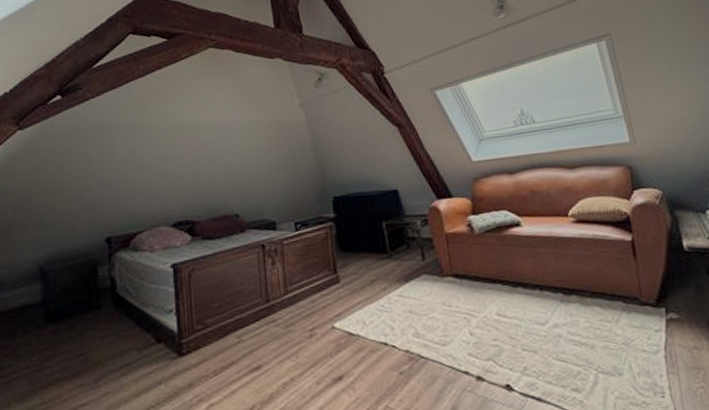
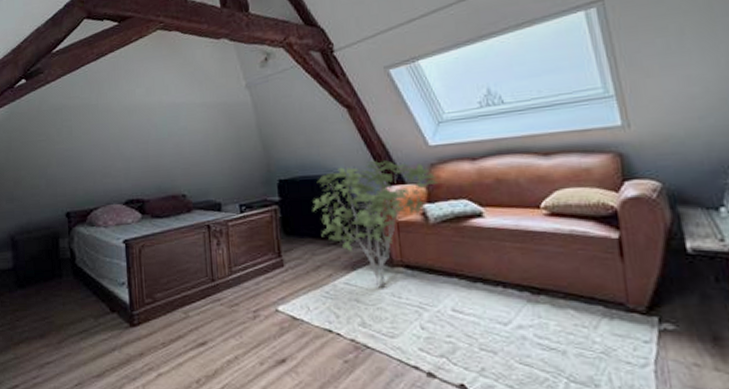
shrub: none [366,176,482,299] -> present [312,160,439,289]

